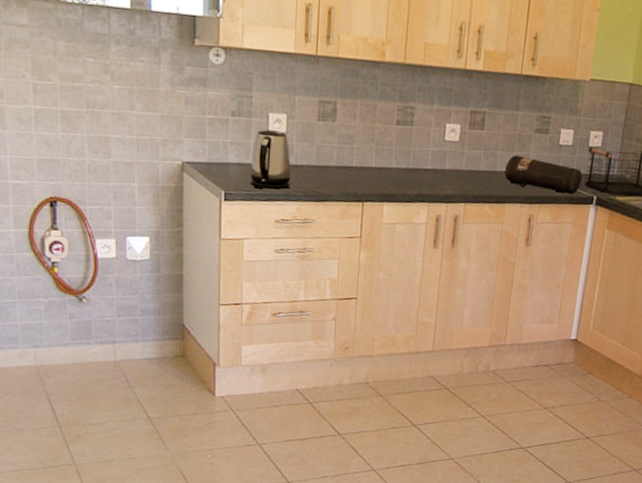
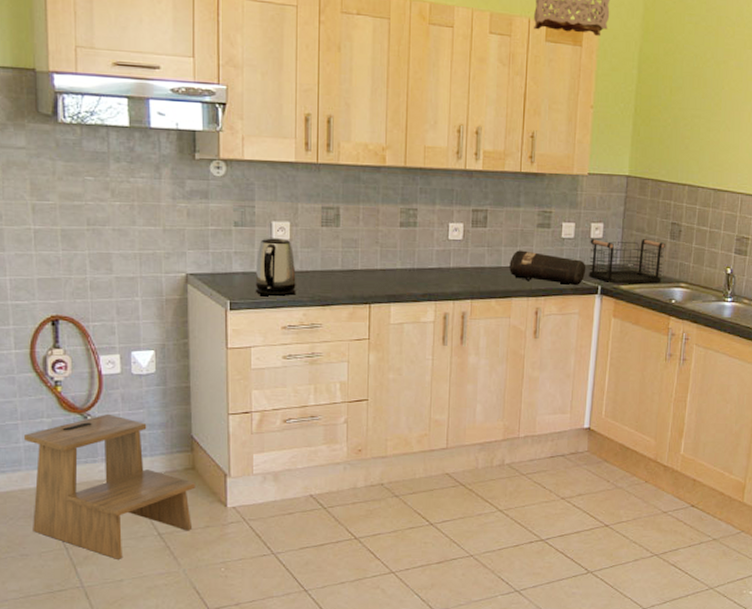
step stool: none [22,297,185,440] -> present [24,413,196,559]

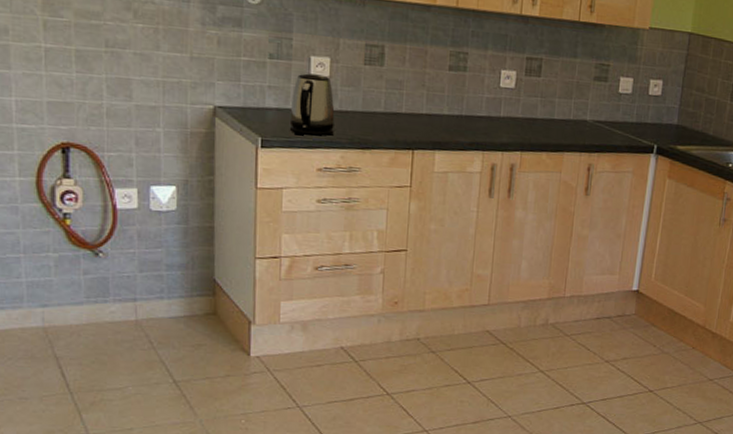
step stool: present [24,413,196,559] -> none [27,251,217,407]
canister: present [509,250,586,286] -> none [562,103,643,144]
dish rack: present [589,238,665,285] -> none [645,95,725,146]

